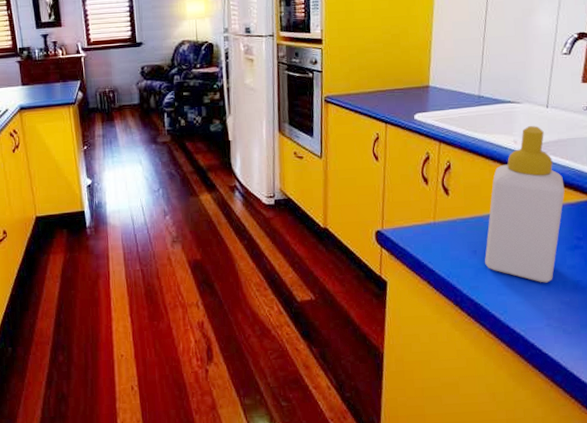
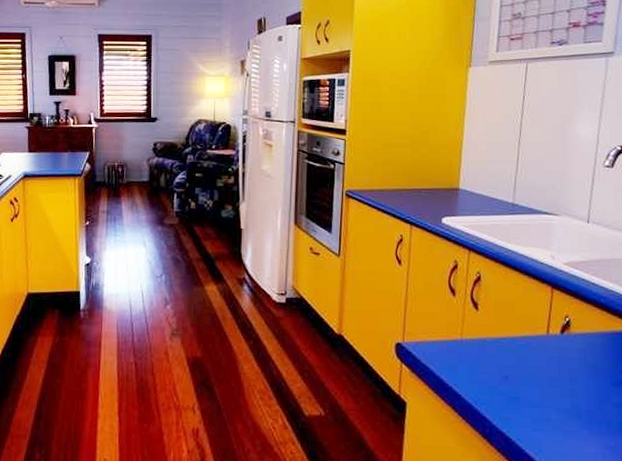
soap bottle: present [485,126,565,283] -> none [518,241,609,422]

